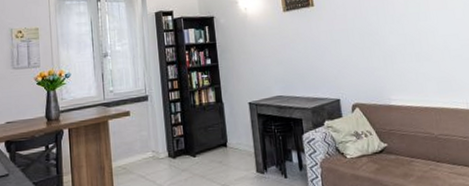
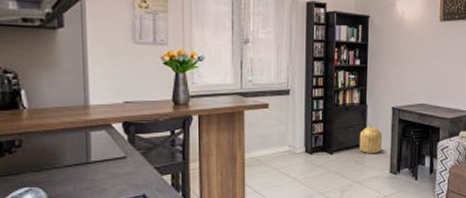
basket: none [219,123,245,154] -> present [359,126,383,154]

